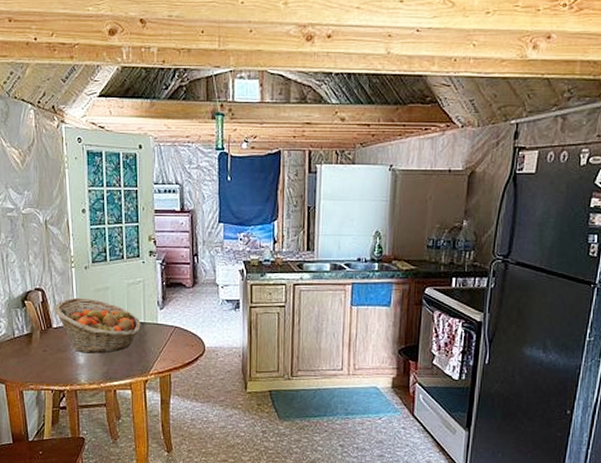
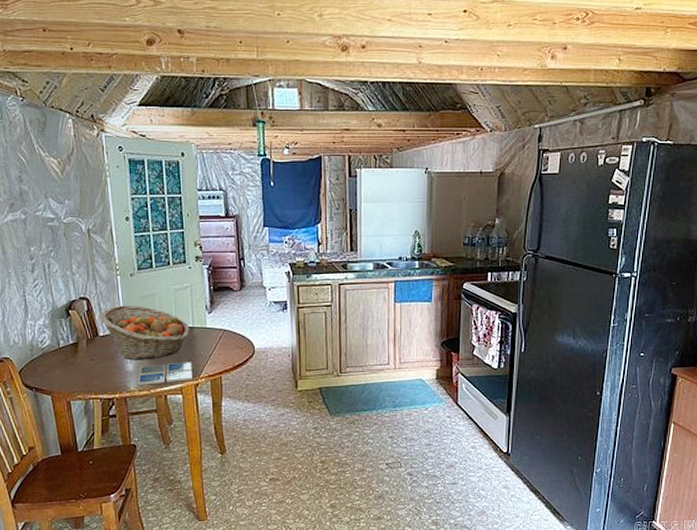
drink coaster: none [88,357,142,379] -> present [138,362,192,385]

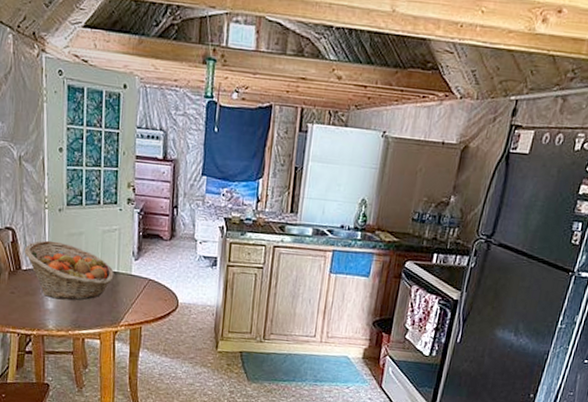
drink coaster: present [138,362,192,385] -> none [57,306,113,327]

